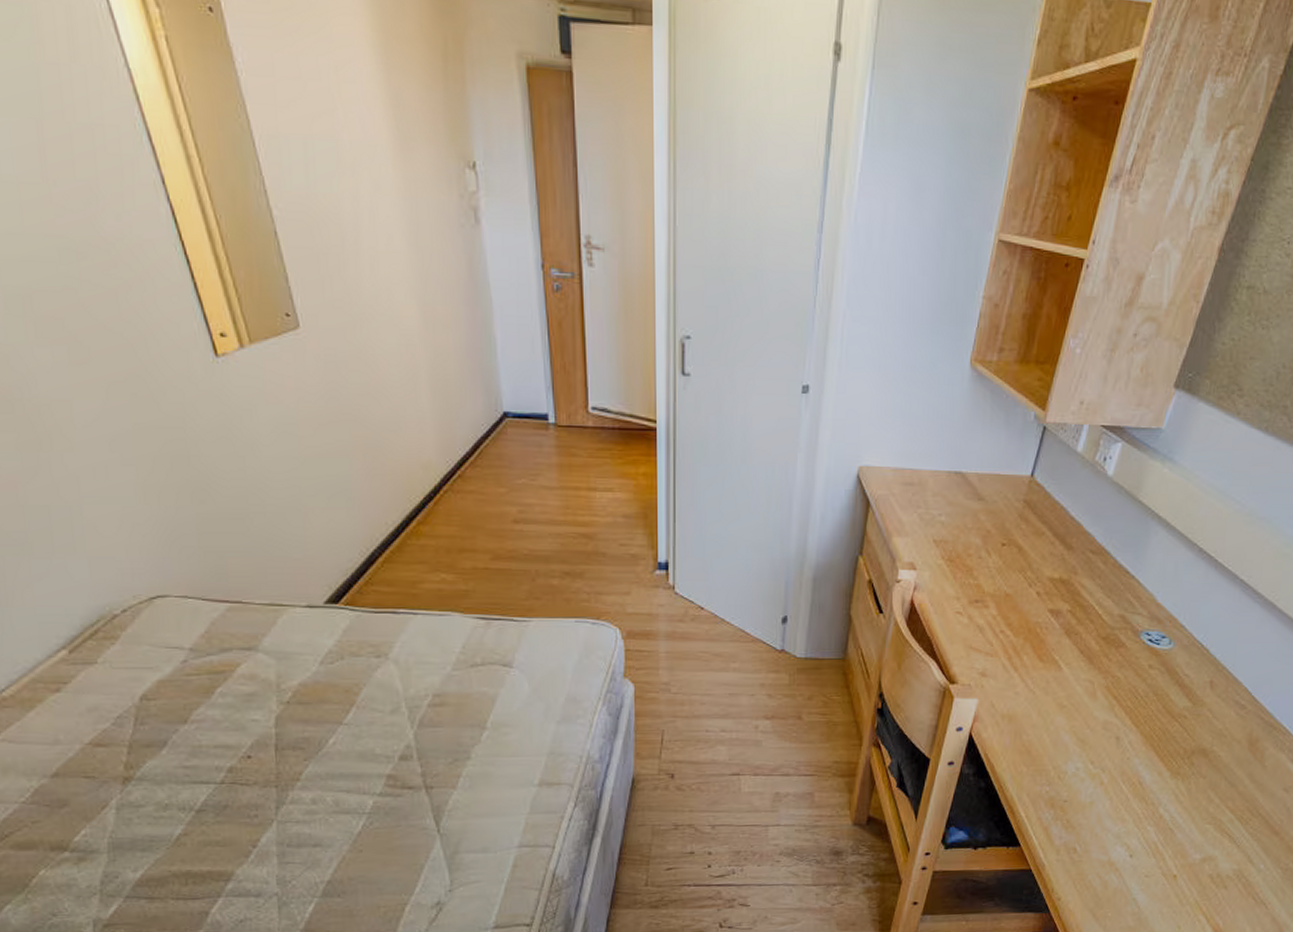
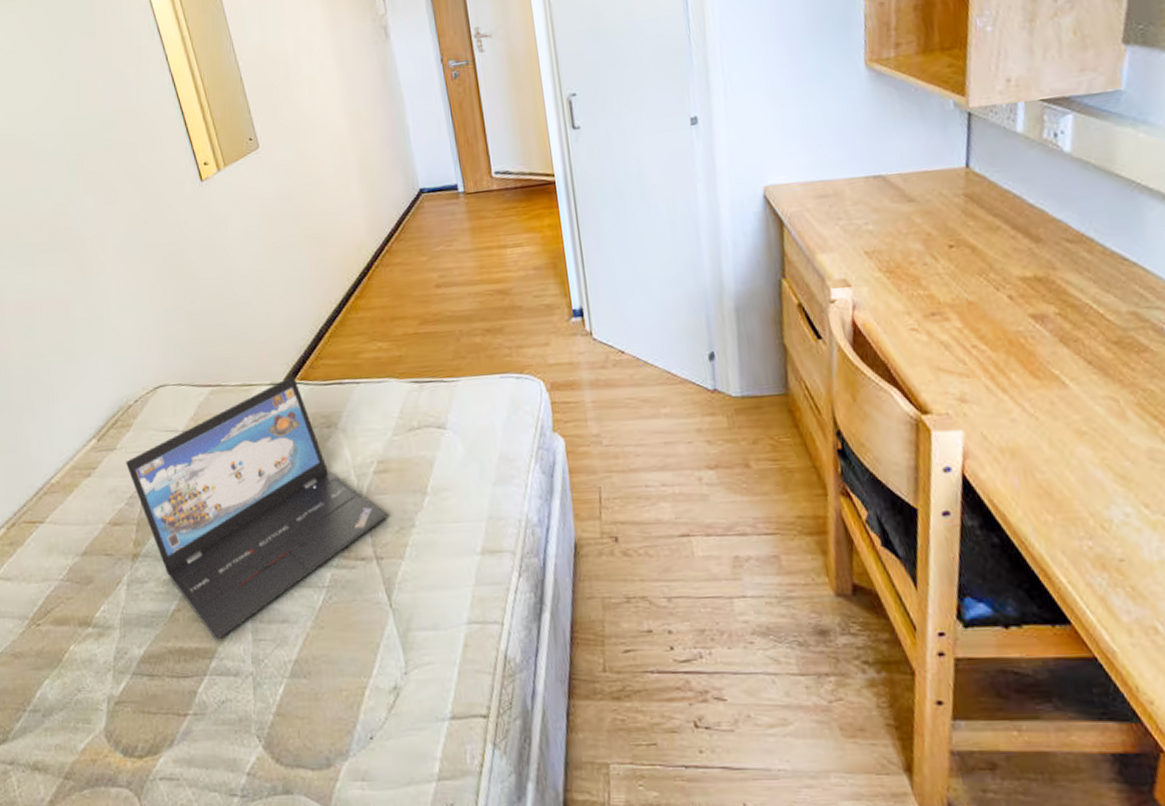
laptop: none [110,600,443,864] -> present [125,376,389,640]

